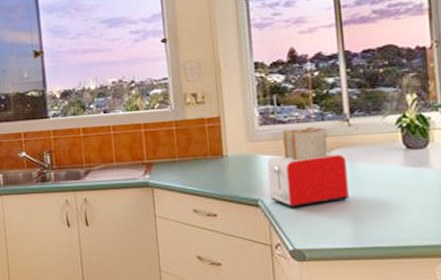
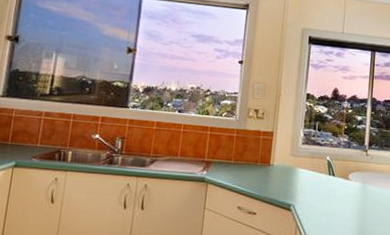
toaster: present [268,126,349,208] -> none [301,151,361,215]

